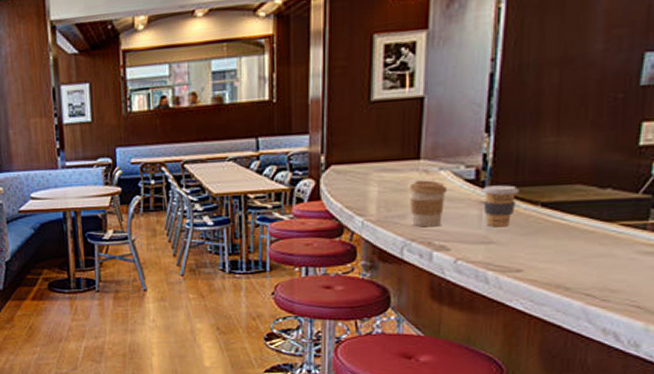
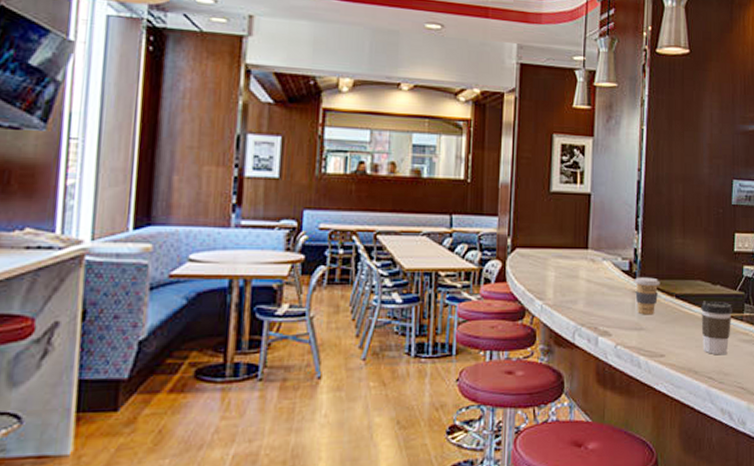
coffee cup: present [409,180,447,227] -> none [579,269,608,313]
coffee cup: none [578,207,631,270] -> present [701,300,733,355]

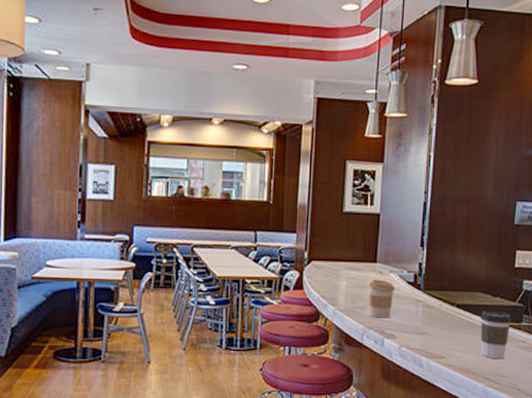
coffee cup: none [579,269,608,313] -> present [368,280,394,318]
coffee cup: present [634,277,660,315] -> none [418,288,443,322]

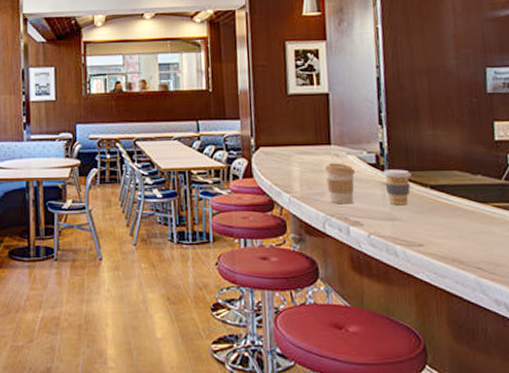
coffee cup: none [418,288,443,322] -> present [382,169,412,206]
coffee cup: present [480,311,512,360] -> none [461,190,500,246]

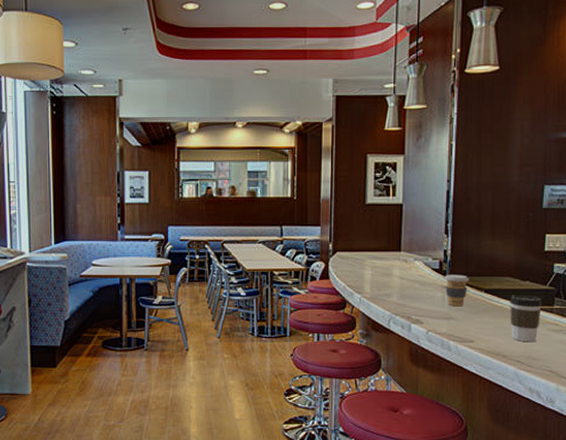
coffee cup: present [324,163,355,204] -> none [393,268,420,305]
coffee cup: none [461,190,500,246] -> present [510,295,543,343]

